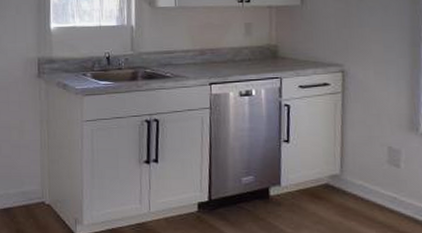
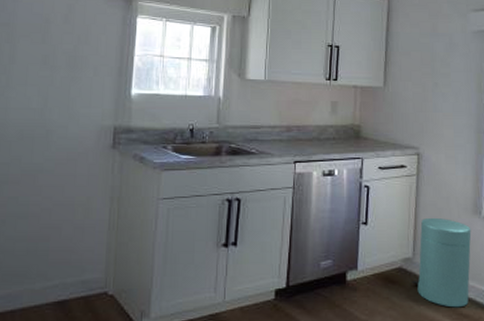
trash can: none [340,134,407,224] -> present [412,217,472,308]

